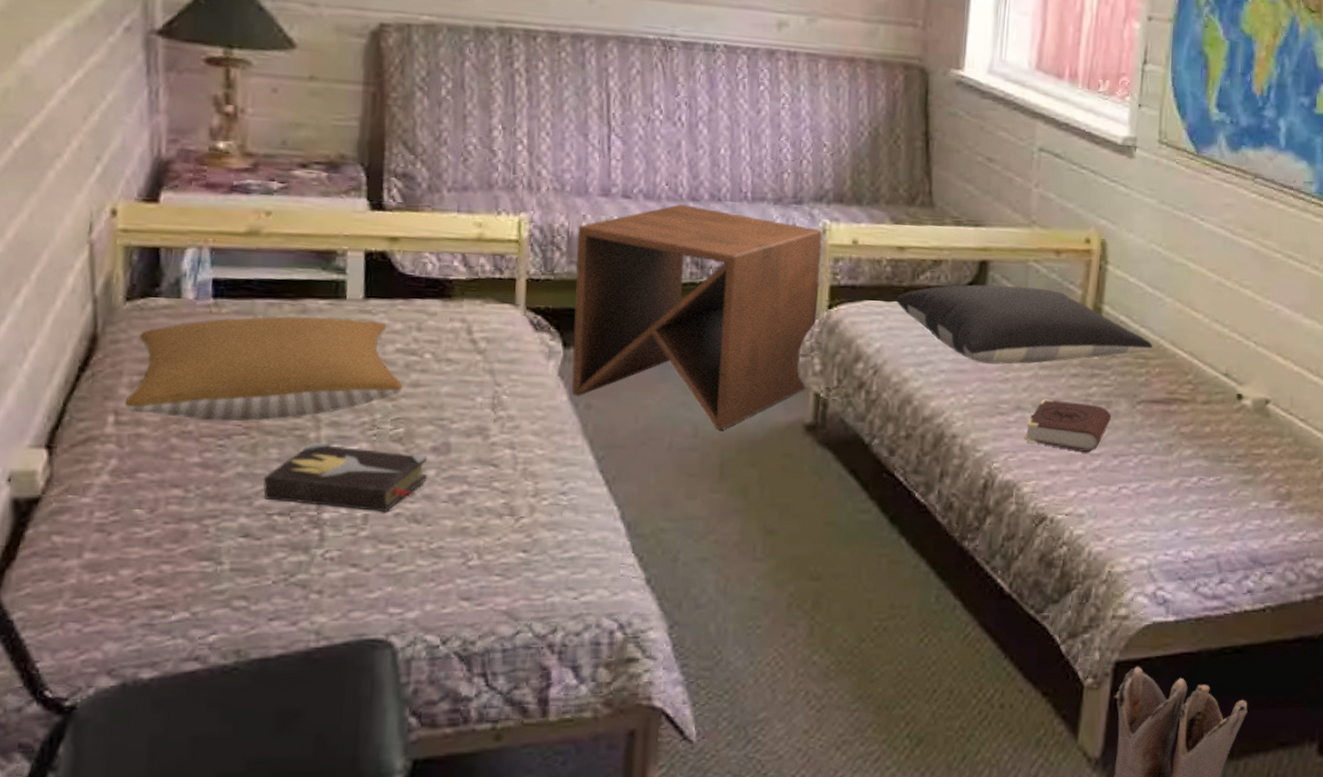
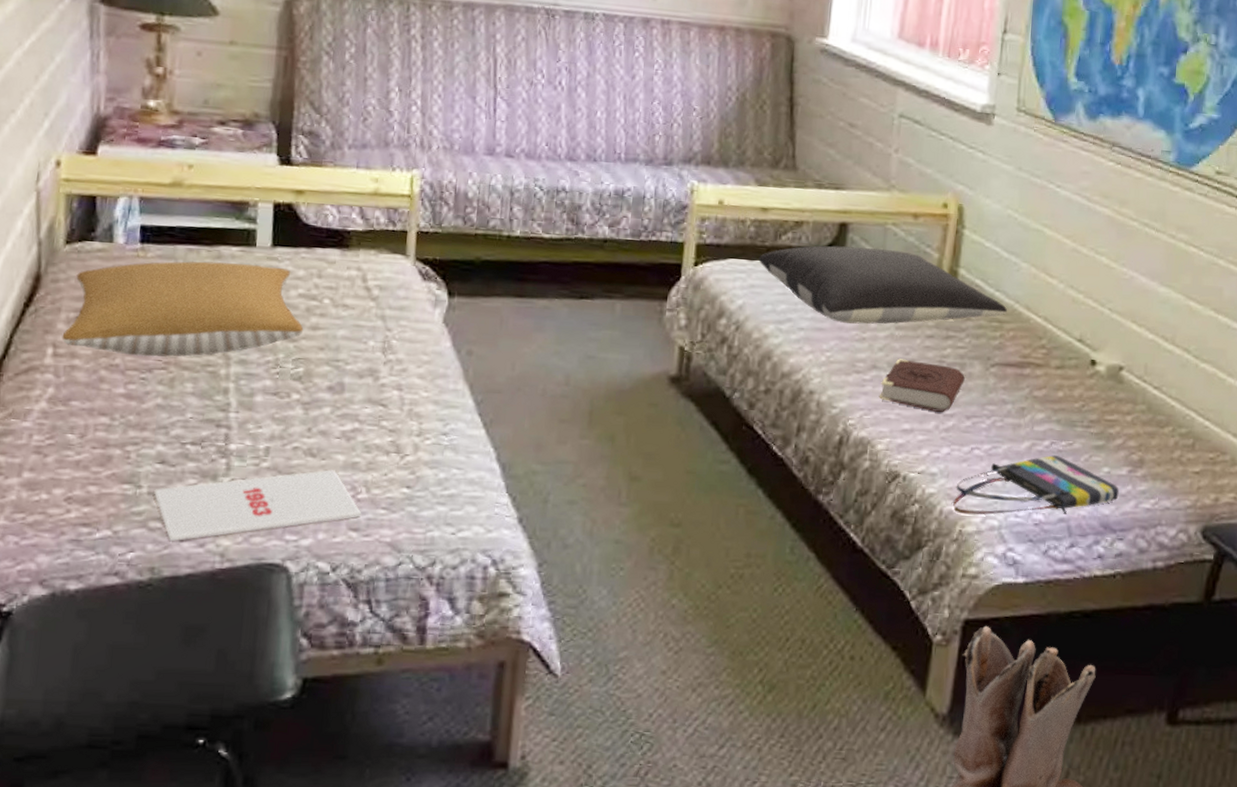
magazine: none [237,536,474,621] -> present [154,470,362,542]
hardback book: present [263,442,428,511] -> none [178,378,324,445]
side table: present [571,204,823,430] -> none [454,164,691,379]
tote bag: none [1102,492,1268,555] -> present [953,455,1119,515]

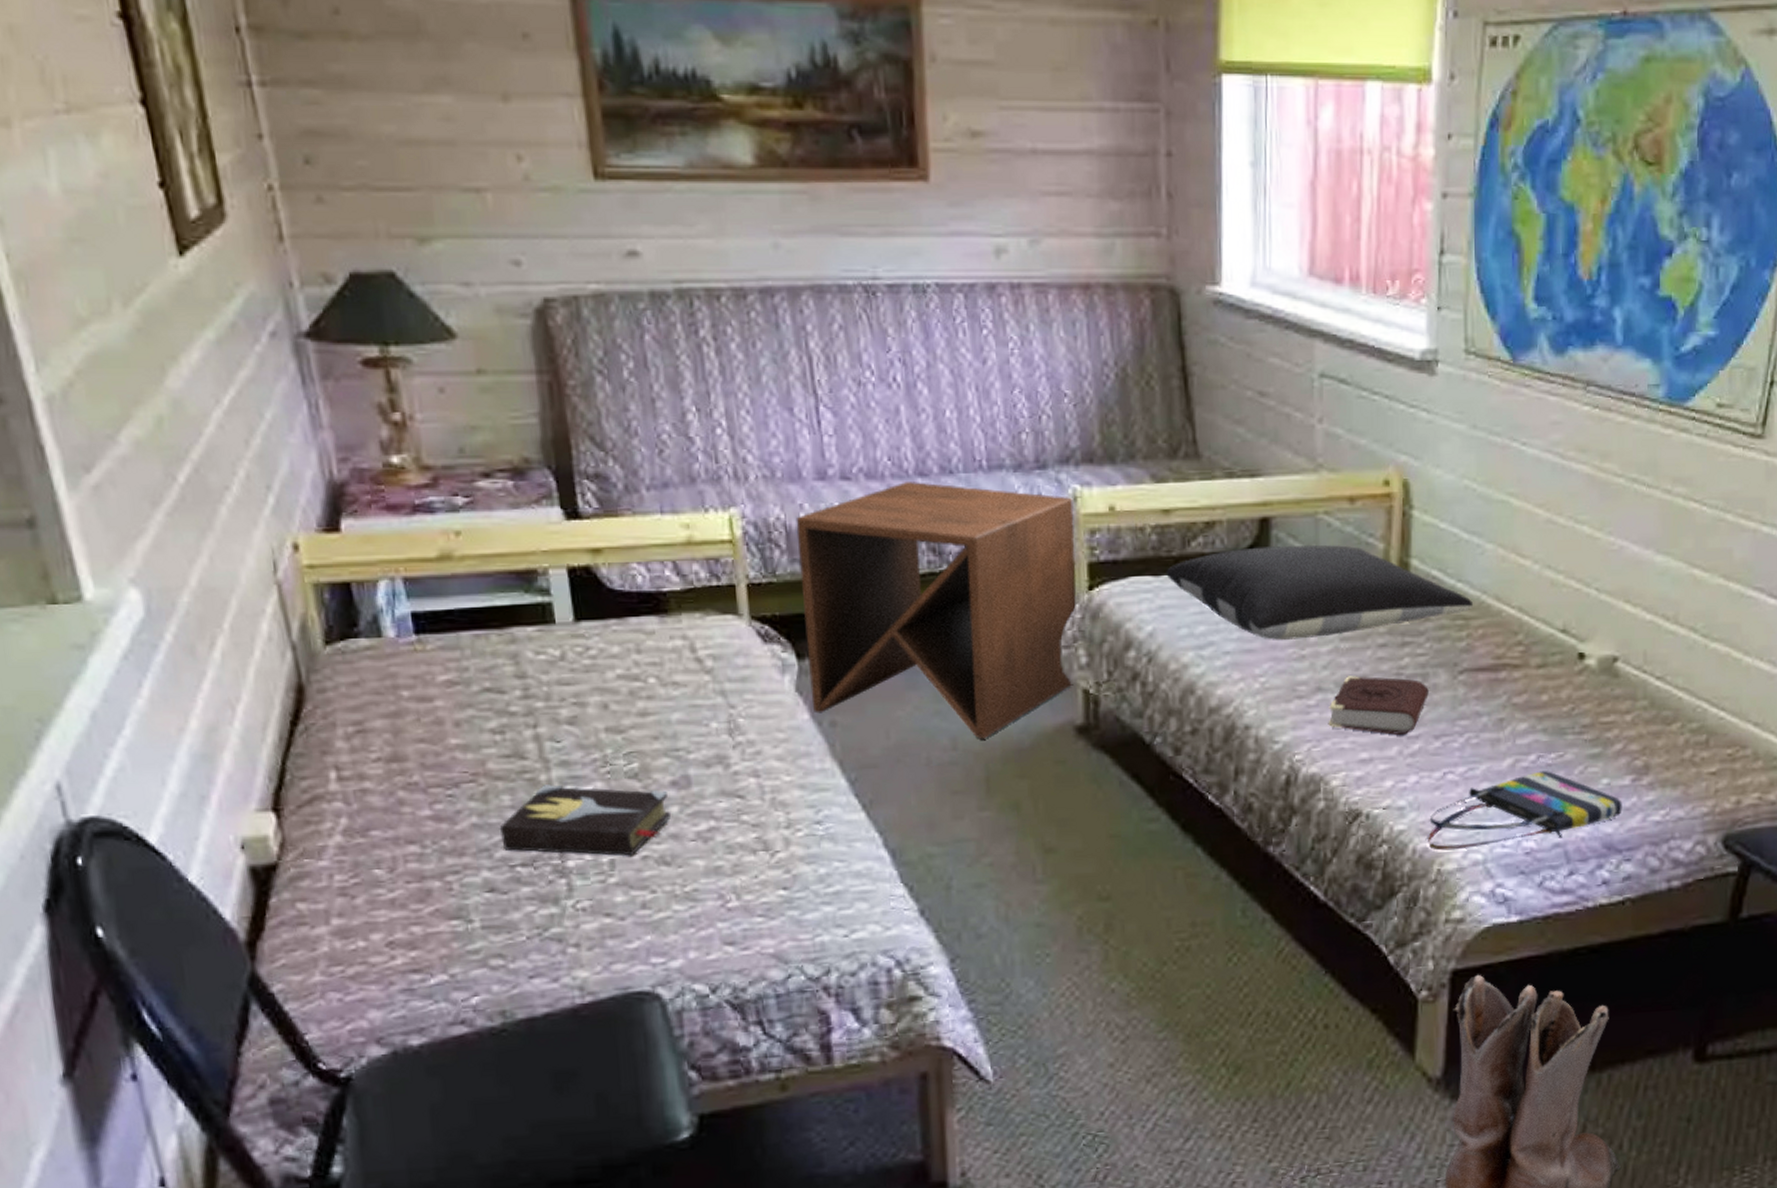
pillow: present [62,261,304,358] -> none [344,644,631,770]
magazine: present [154,470,362,542] -> none [489,878,736,980]
hardback book: none [178,378,324,445] -> present [499,785,672,855]
side table: none [454,164,691,379] -> present [795,482,1076,739]

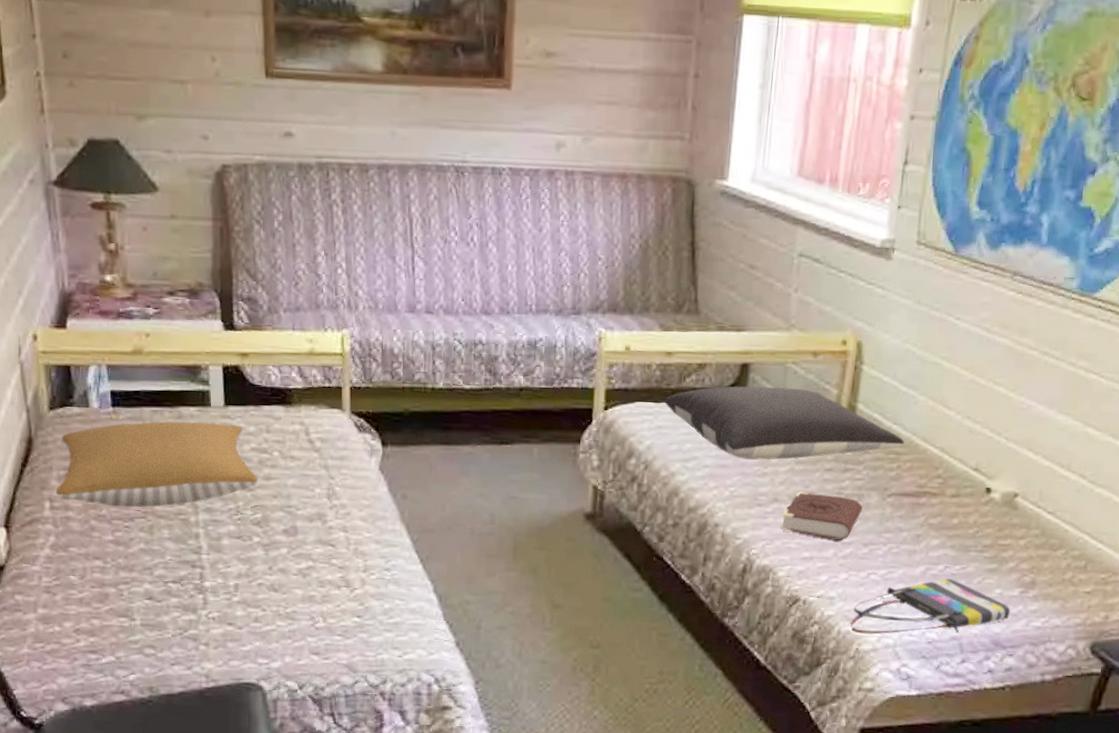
pillow: none [344,644,631,770] -> present [56,421,258,508]
hardback book: present [499,785,672,855] -> none [159,525,282,582]
side table: present [795,482,1076,739] -> none [389,318,599,518]

